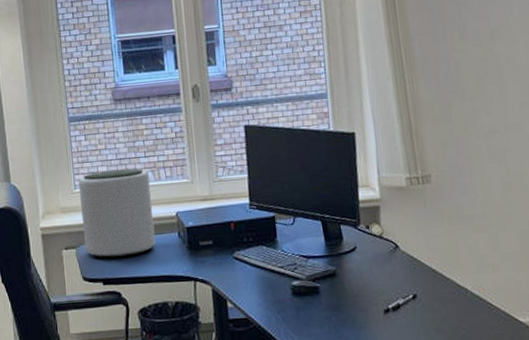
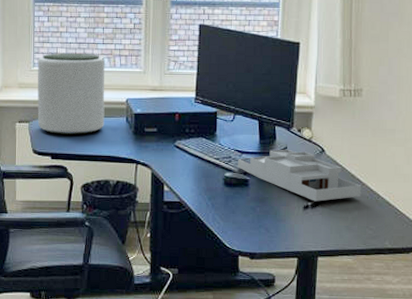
desk organizer: none [304,248,447,304] -> present [238,149,362,202]

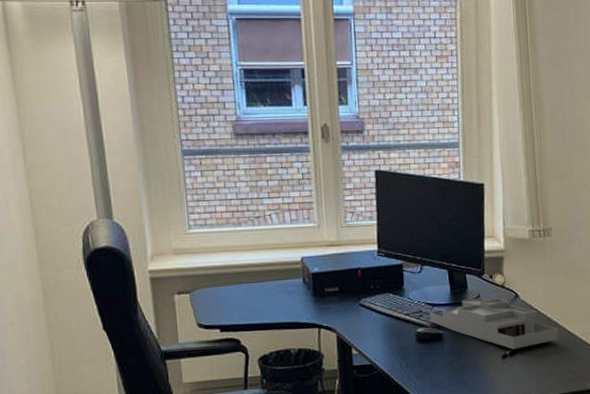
plant pot: present [37,53,105,135] -> none [193,210,279,304]

